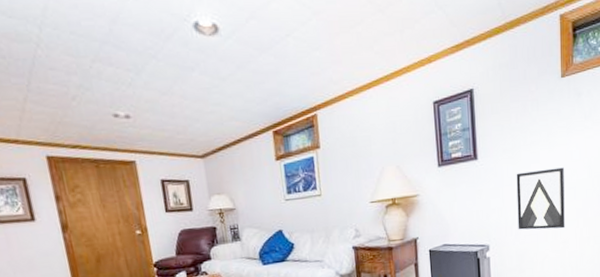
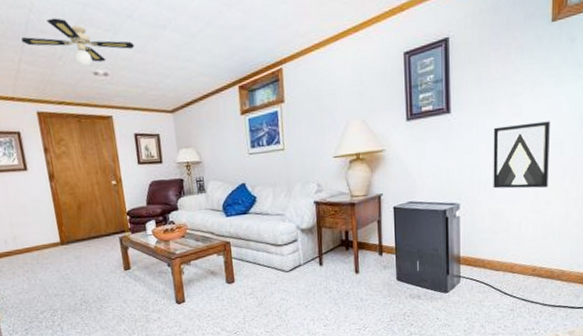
ceiling fan: none [26,55,161,109] -> present [20,18,135,68]

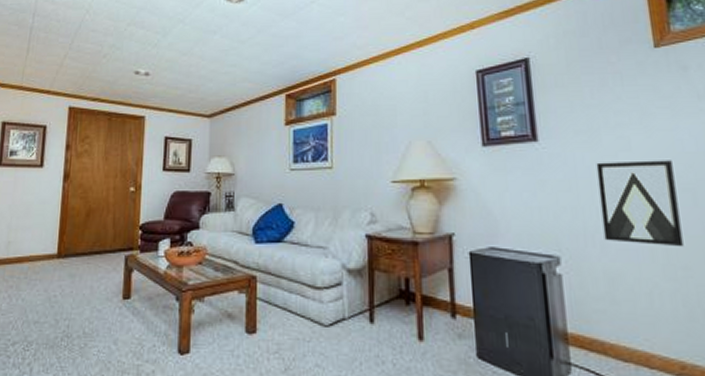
ceiling fan: present [20,18,135,68] -> none [71,19,182,66]

